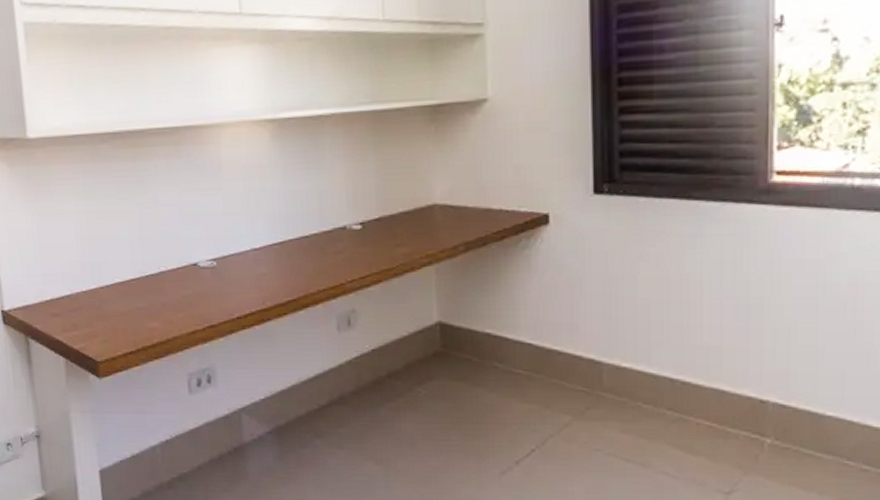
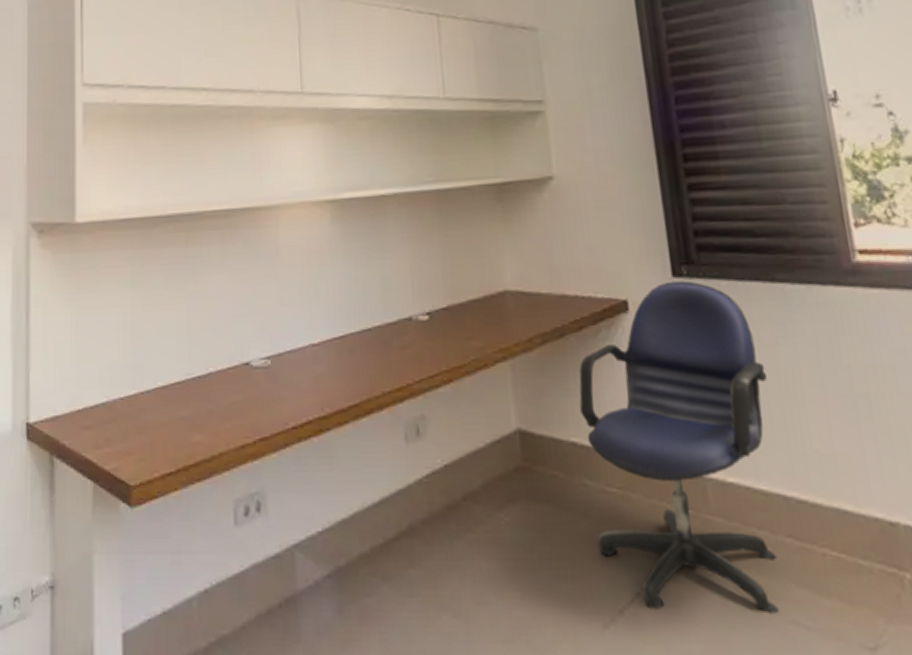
office chair: none [496,197,671,467] -> present [579,281,778,614]

